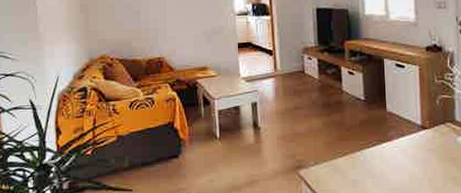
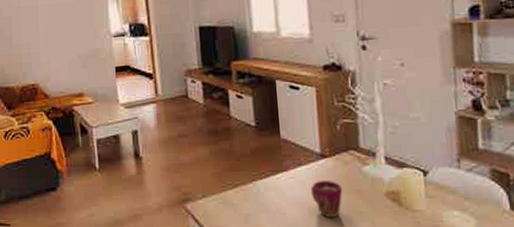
cup: none [411,150,440,182] -> present [310,181,343,217]

